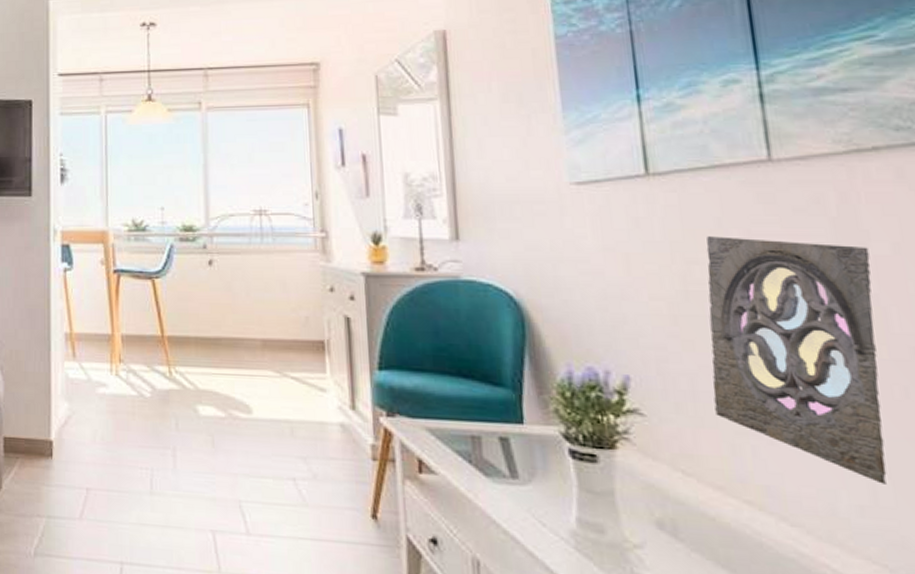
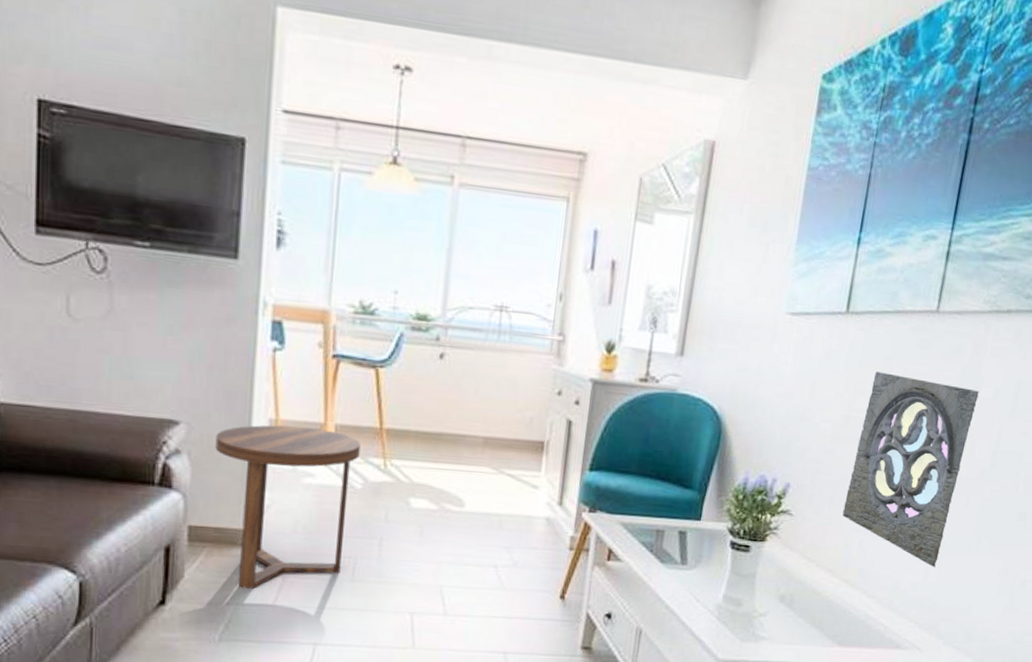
side table: none [22,338,146,502] -> present [215,425,361,590]

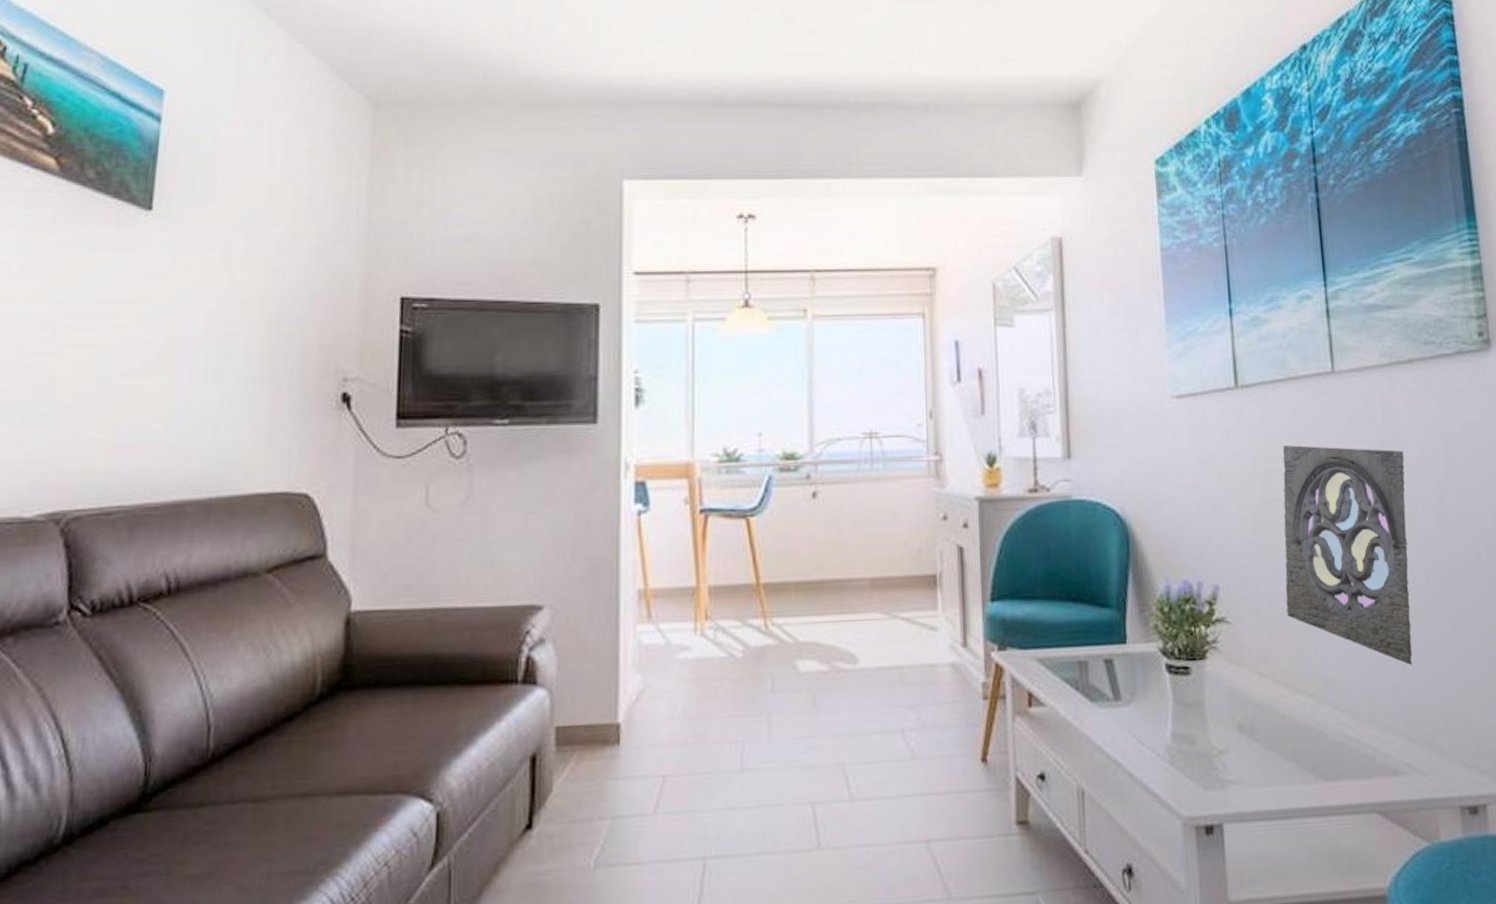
side table: present [215,425,361,590] -> none [582,594,737,797]

